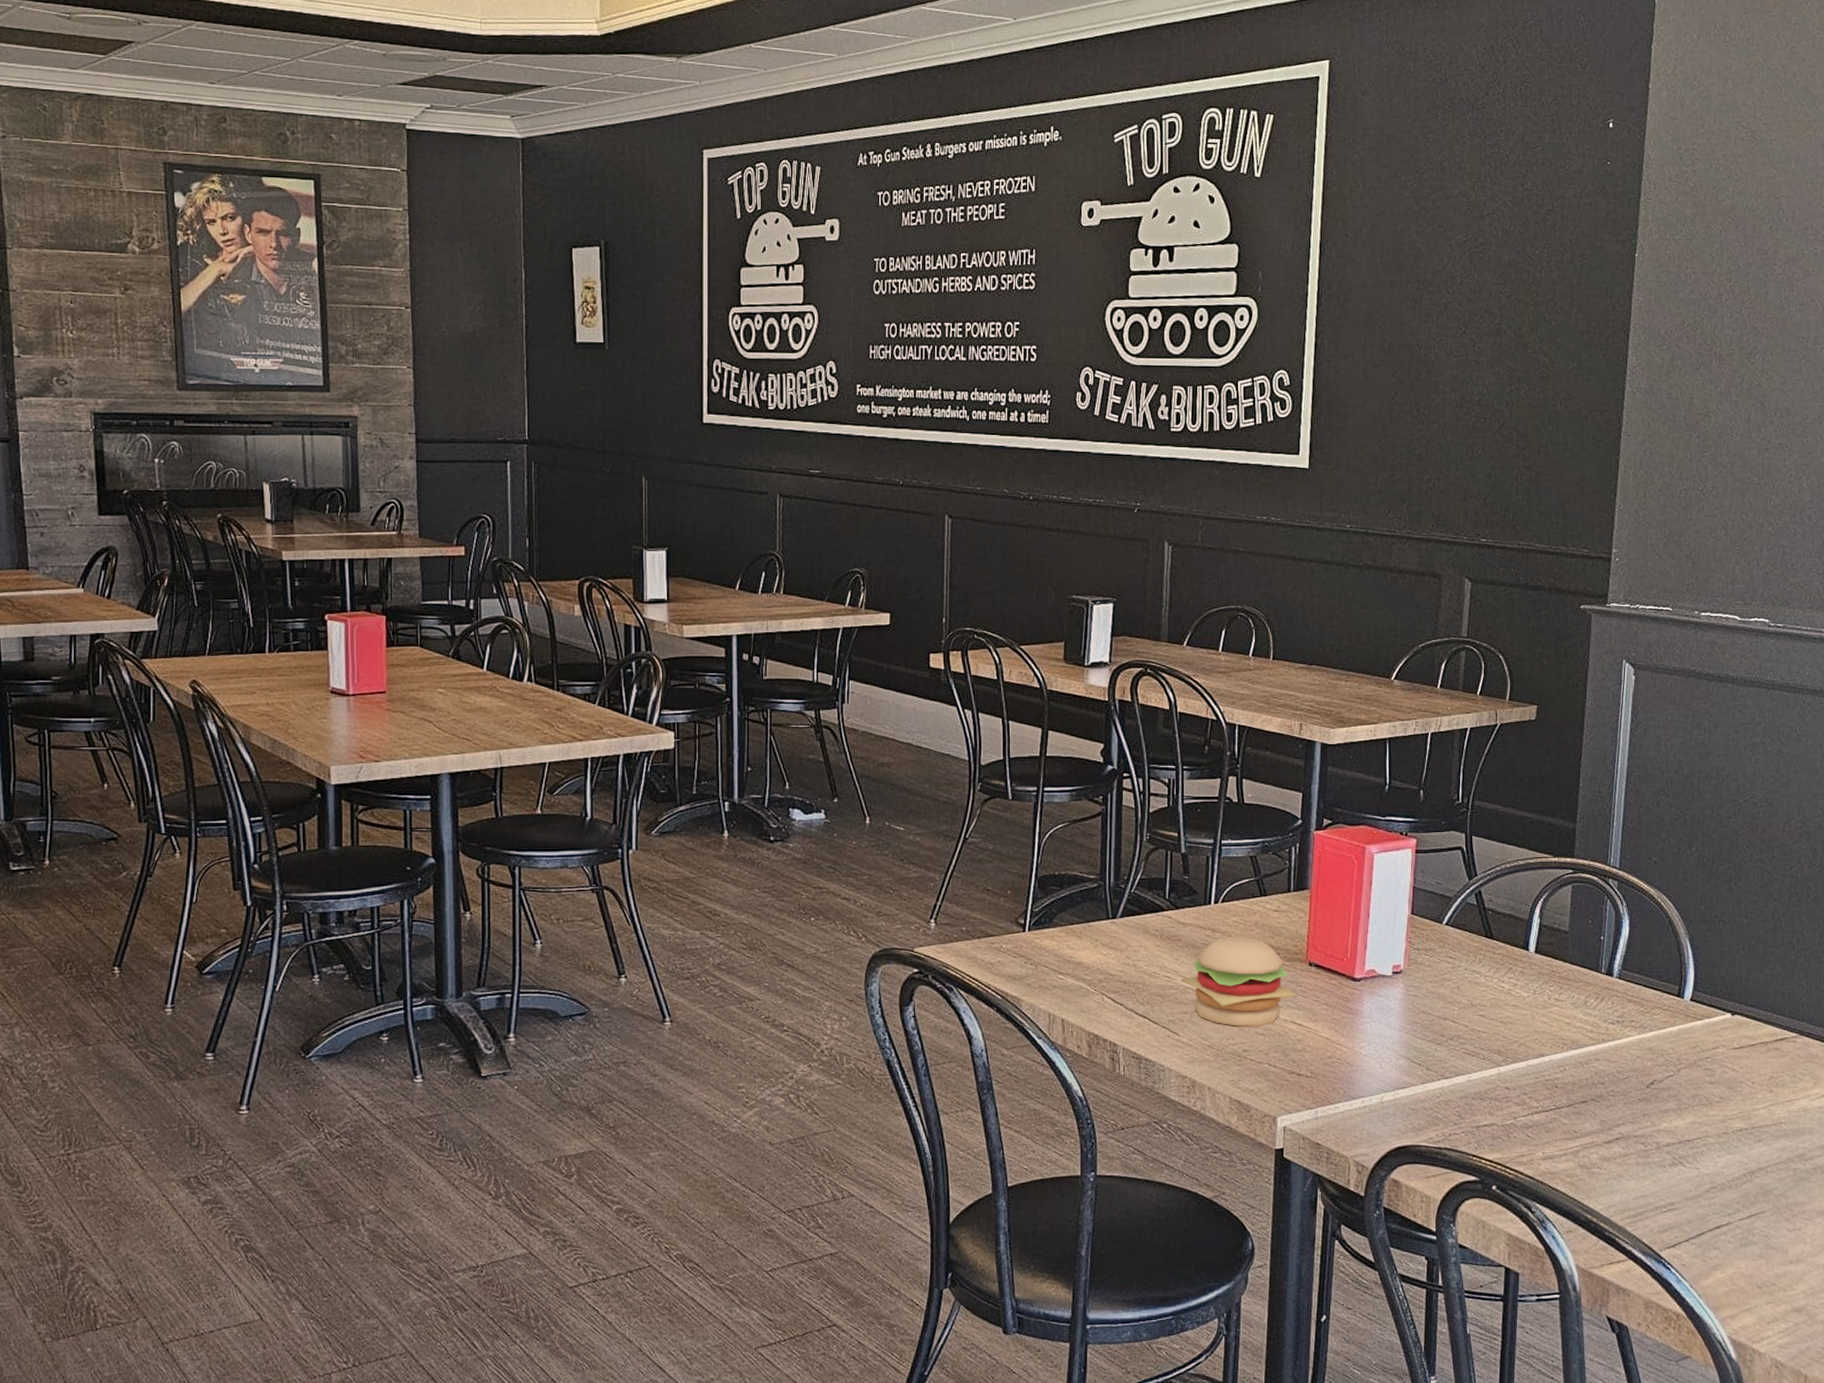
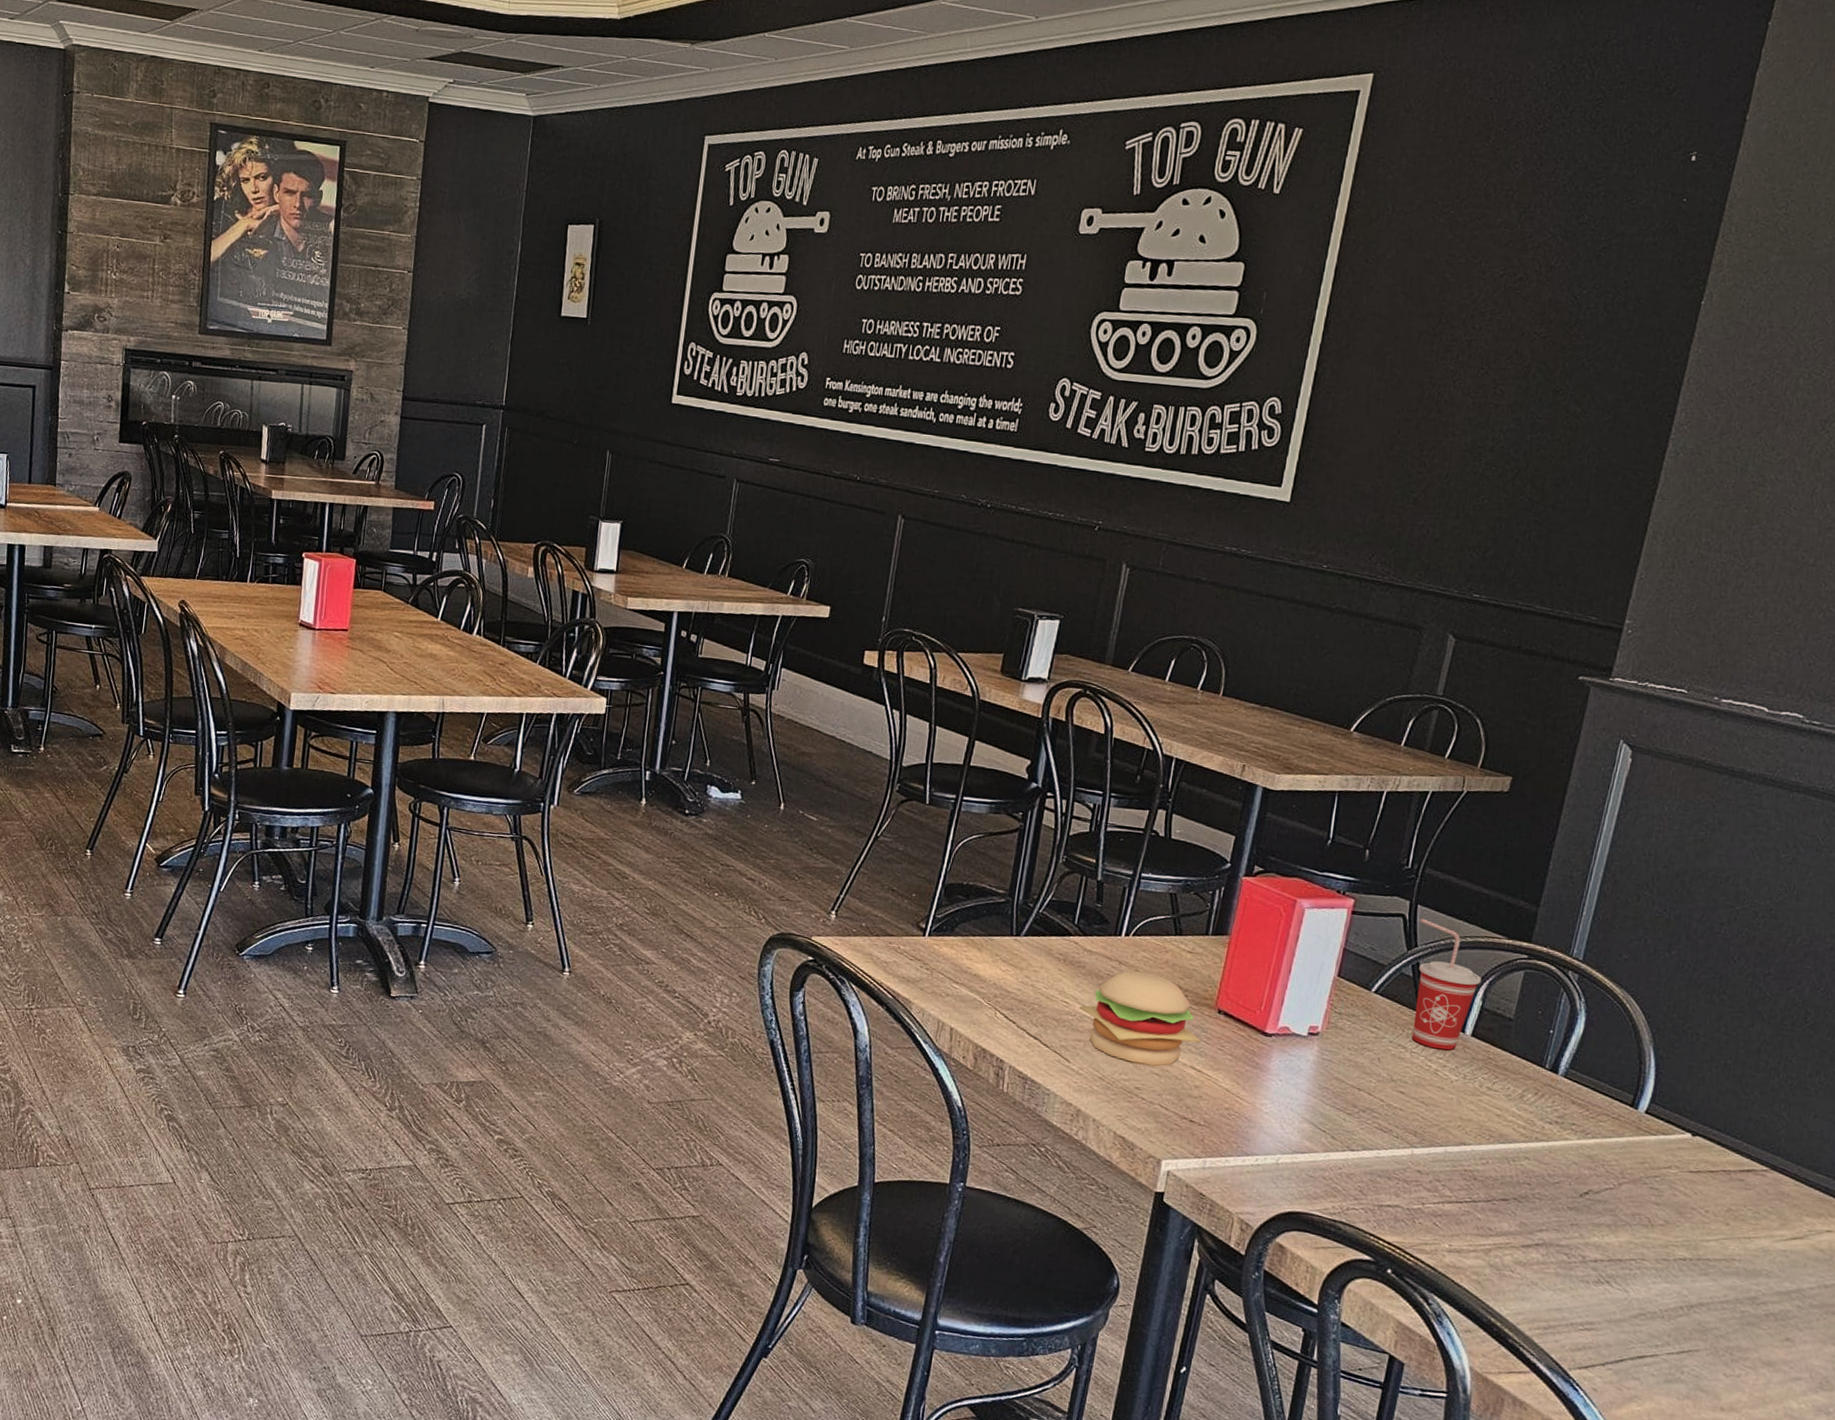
beverage cup: none [1476,848,1536,971] -> present [1411,918,1481,1052]

